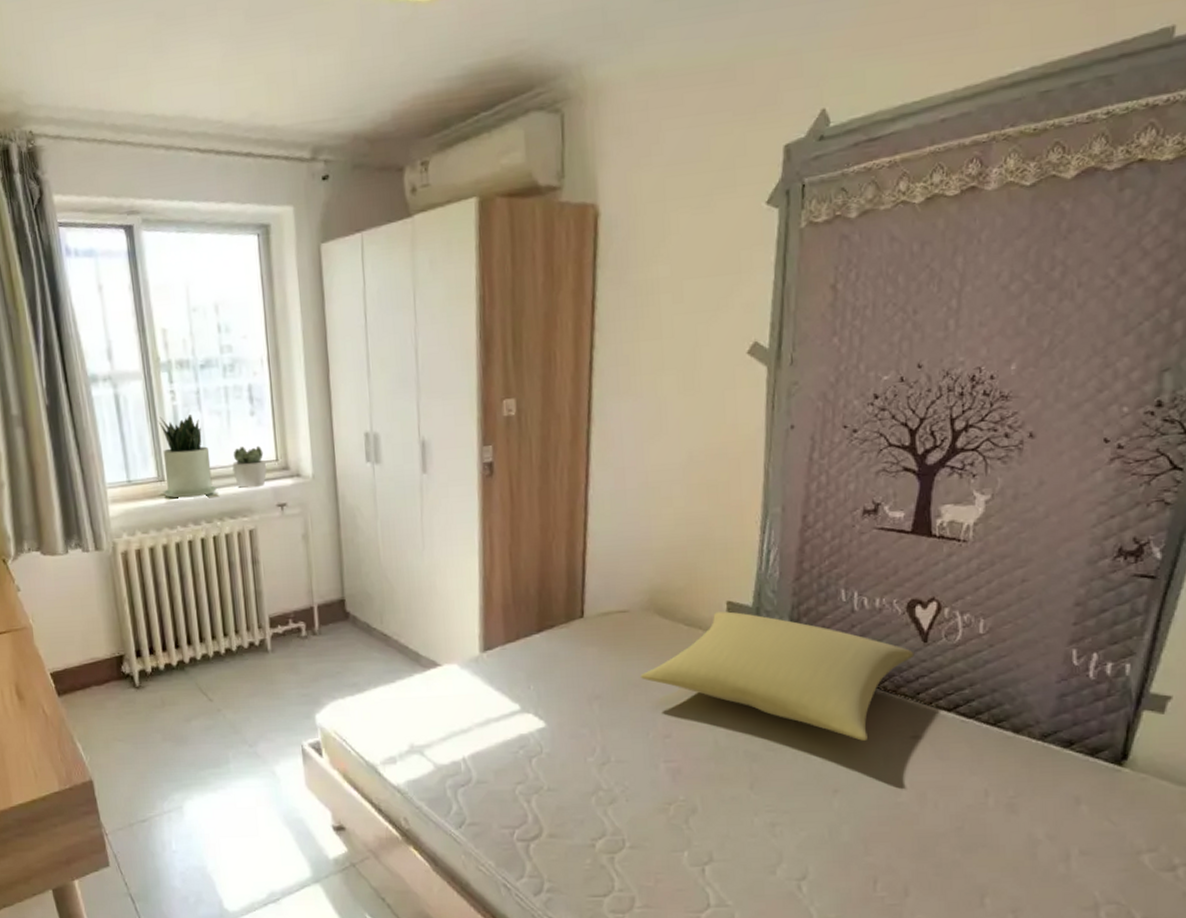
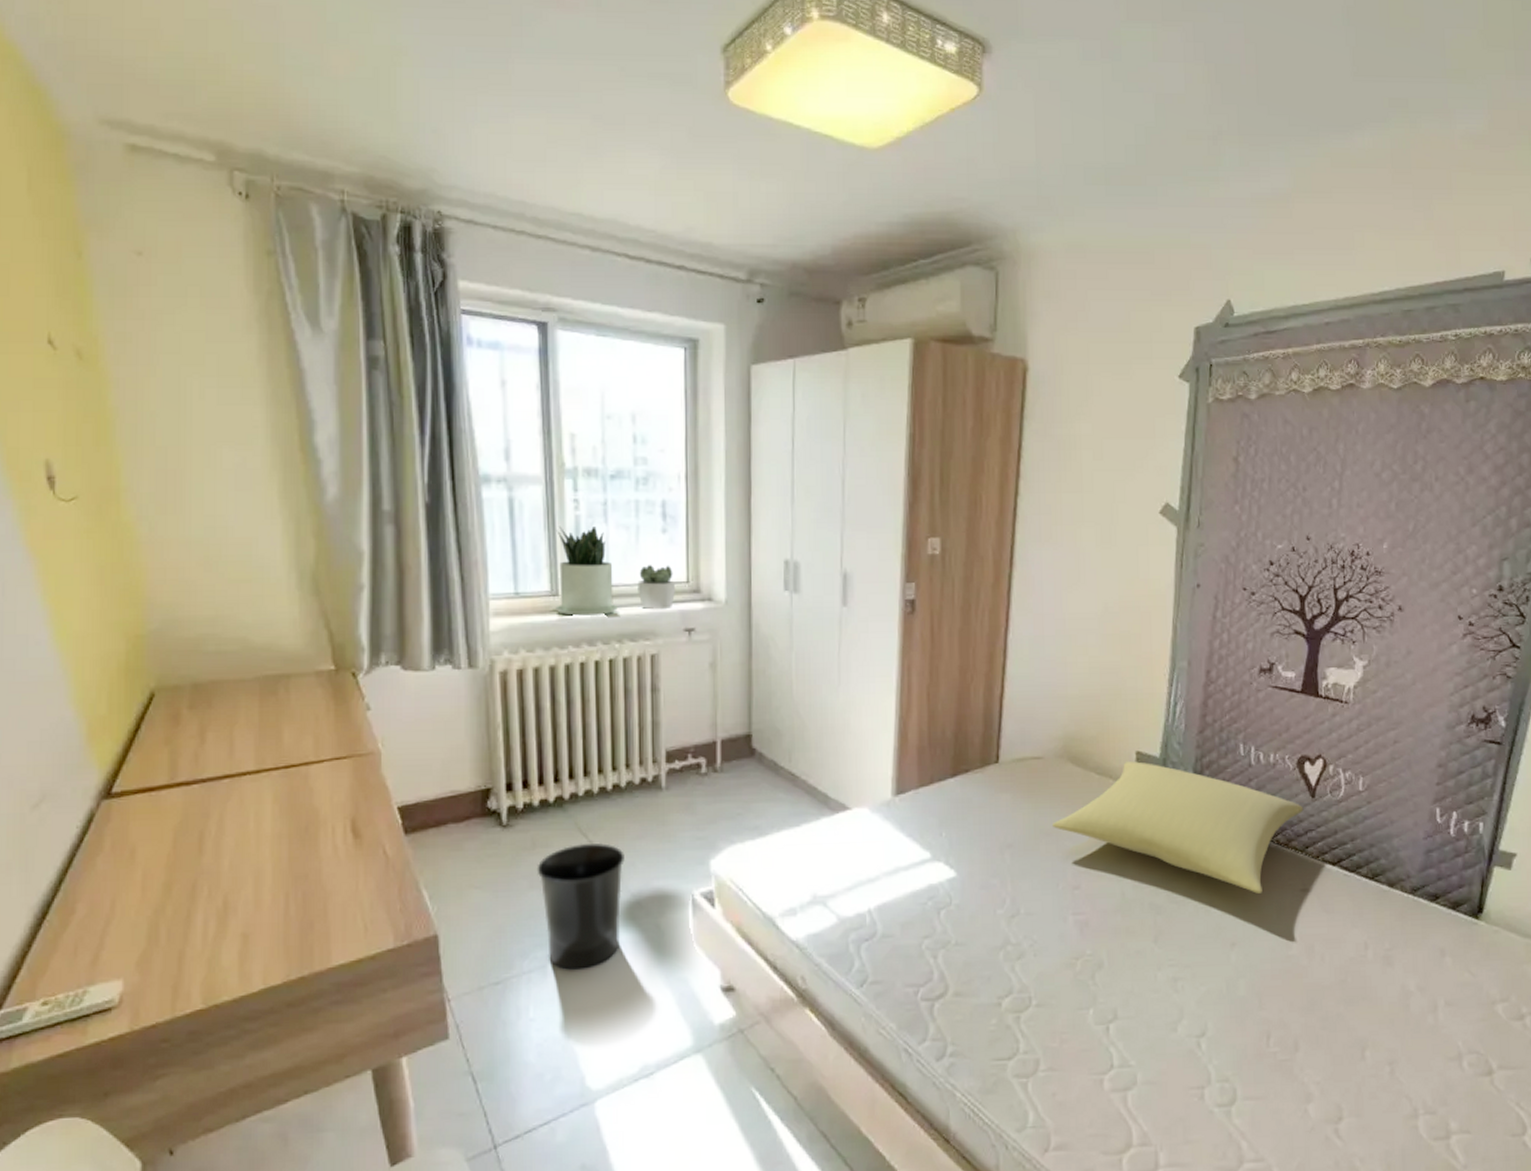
waste bin: none [167,700,242,810] -> present [537,842,625,970]

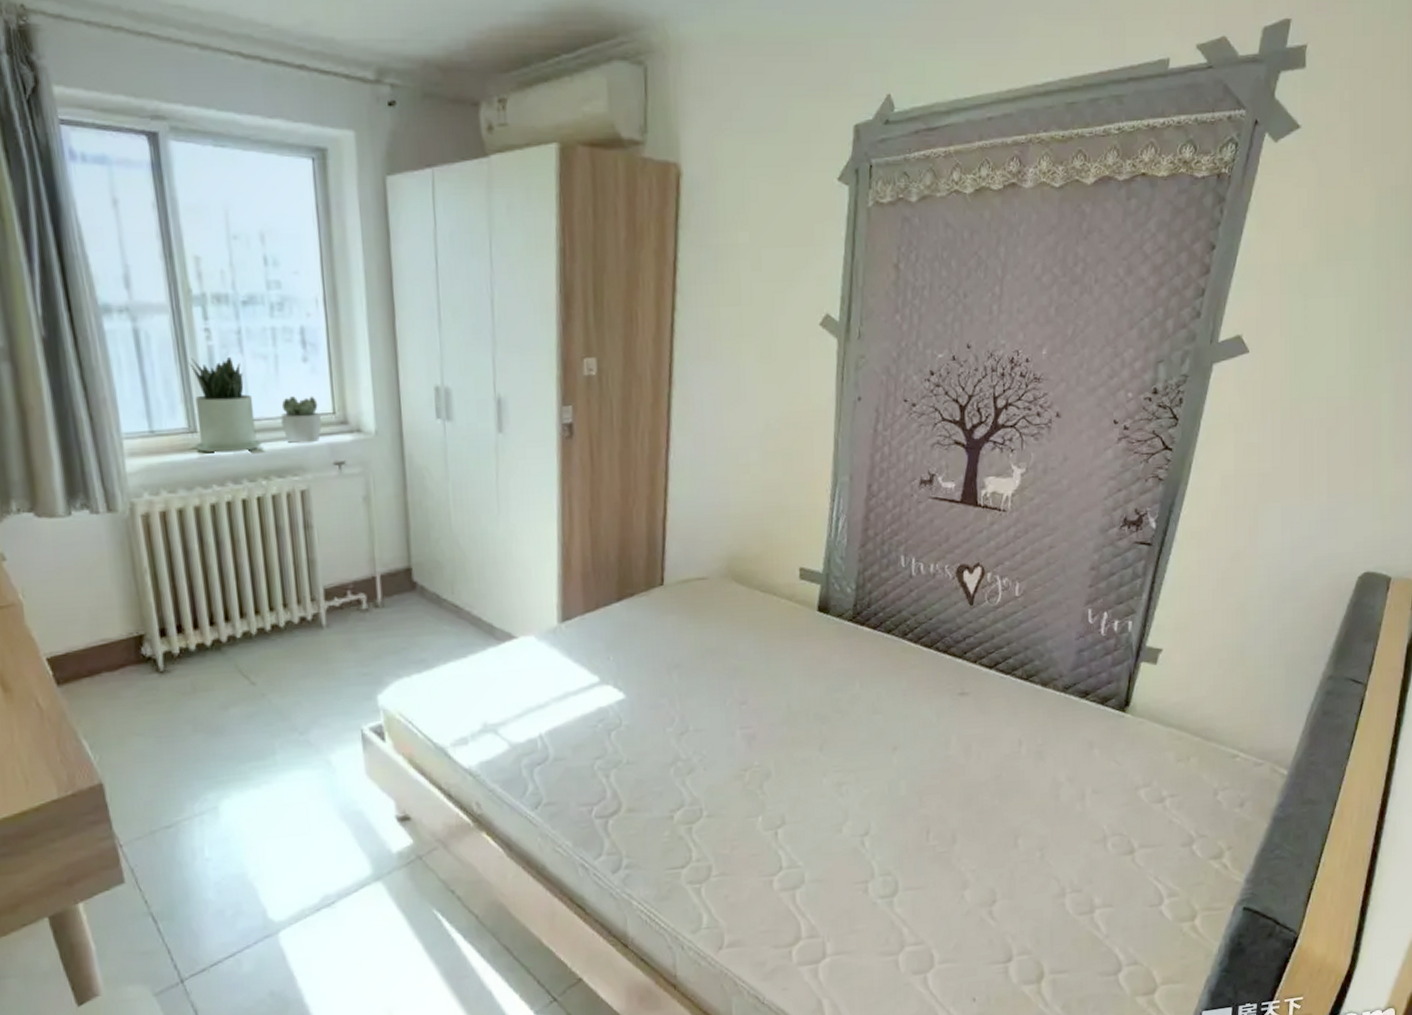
waste bin: present [537,842,625,970] -> none [199,683,291,810]
pillow: present [1051,761,1304,894] -> none [718,577,963,699]

